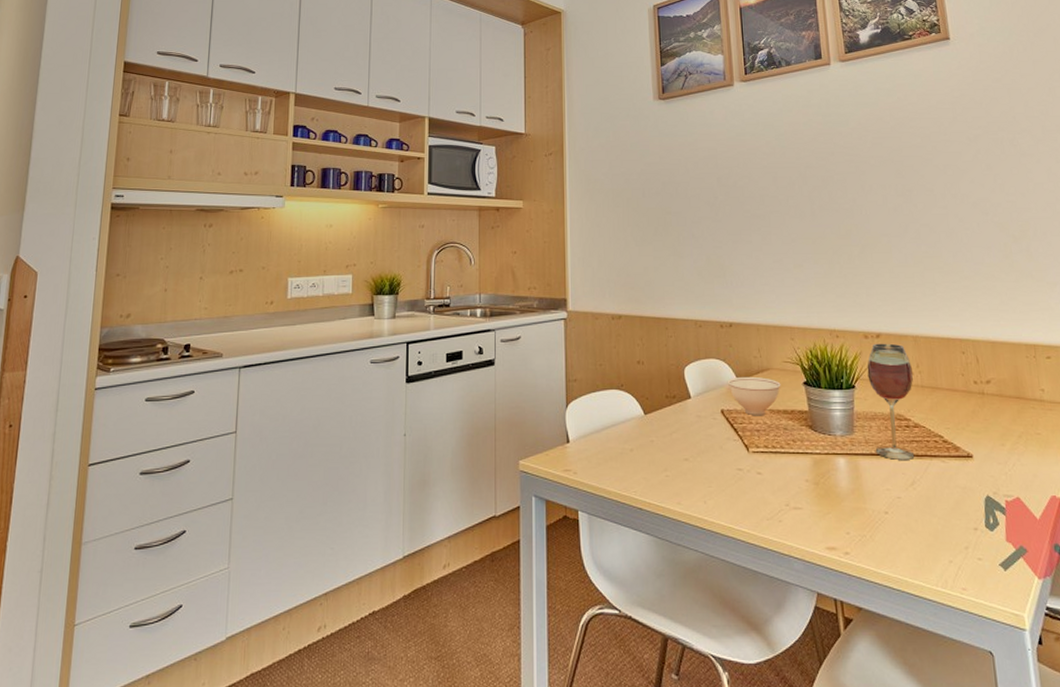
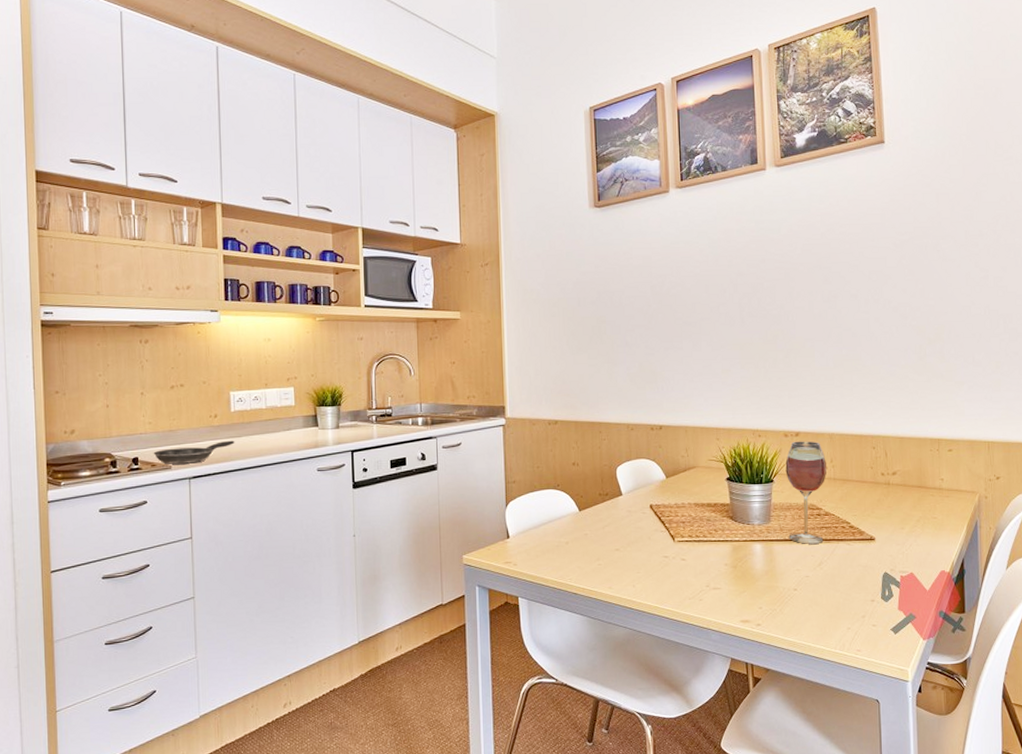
frying pan: none [206,328,289,352] -> present [153,440,235,464]
bowl: present [727,376,781,416] -> none [656,474,706,510]

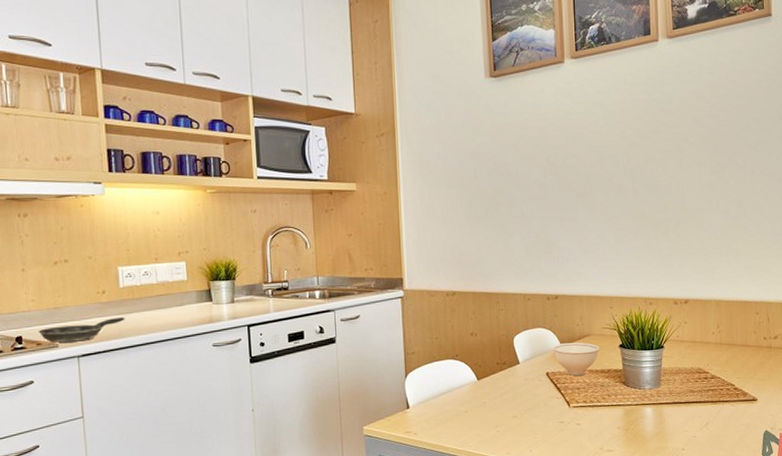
bowl: none [656,474,706,510] -> present [552,342,600,376]
wineglass: present [785,441,827,544] -> none [675,308,714,406]

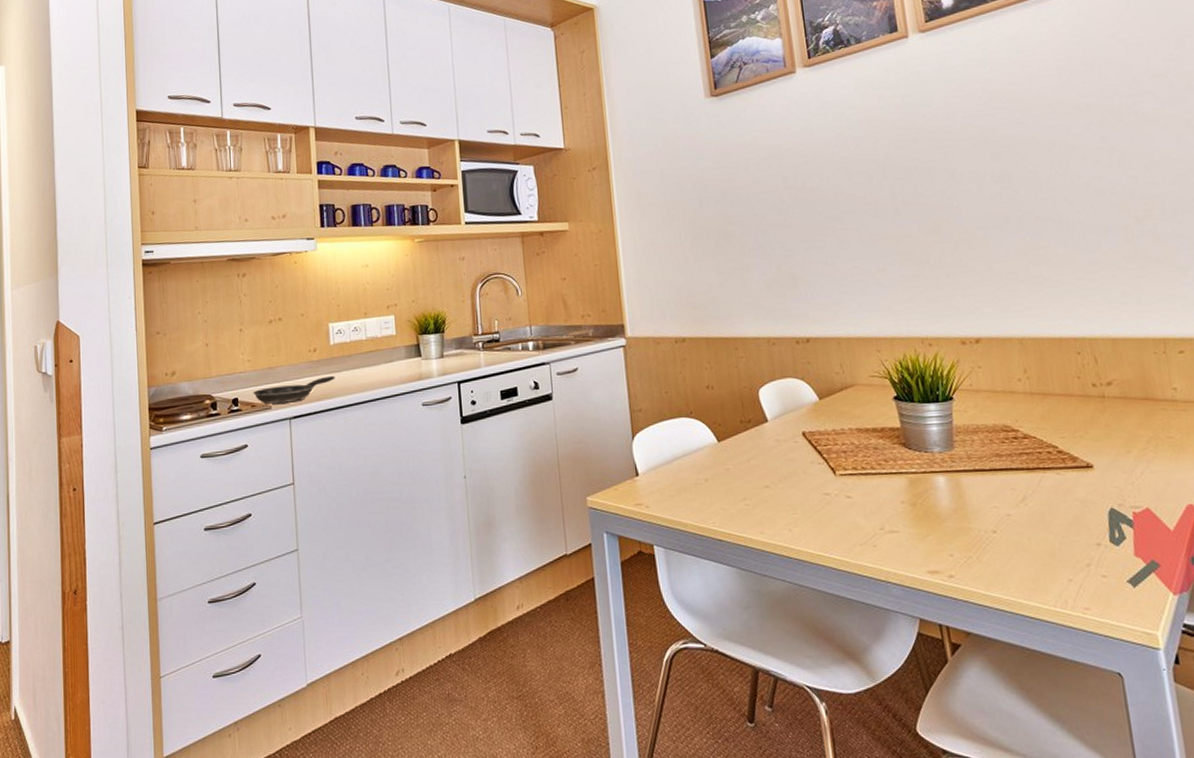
bowl: present [552,342,600,376] -> none [807,394,868,437]

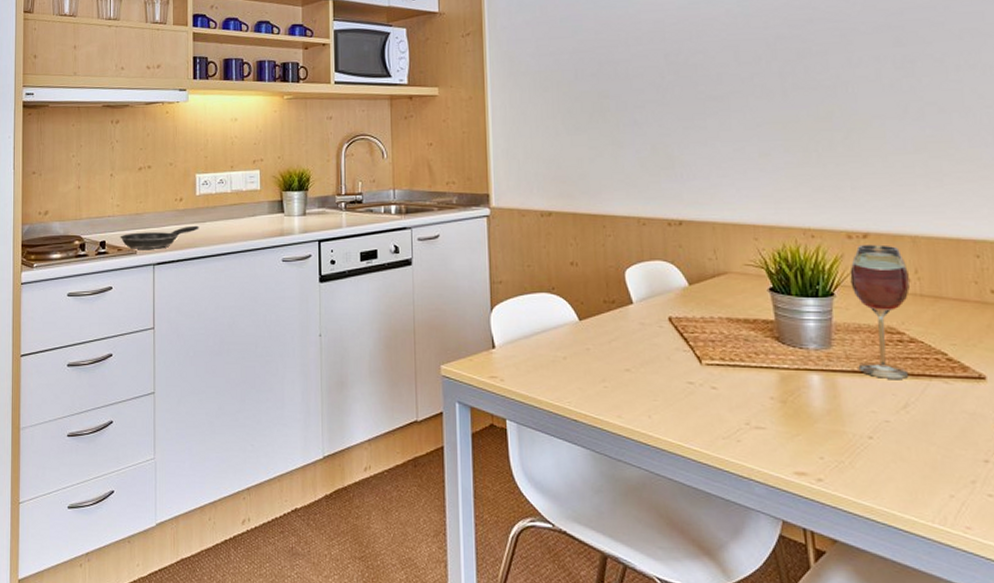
wineglass: none [965,348,1025,475] -> present [850,244,910,379]

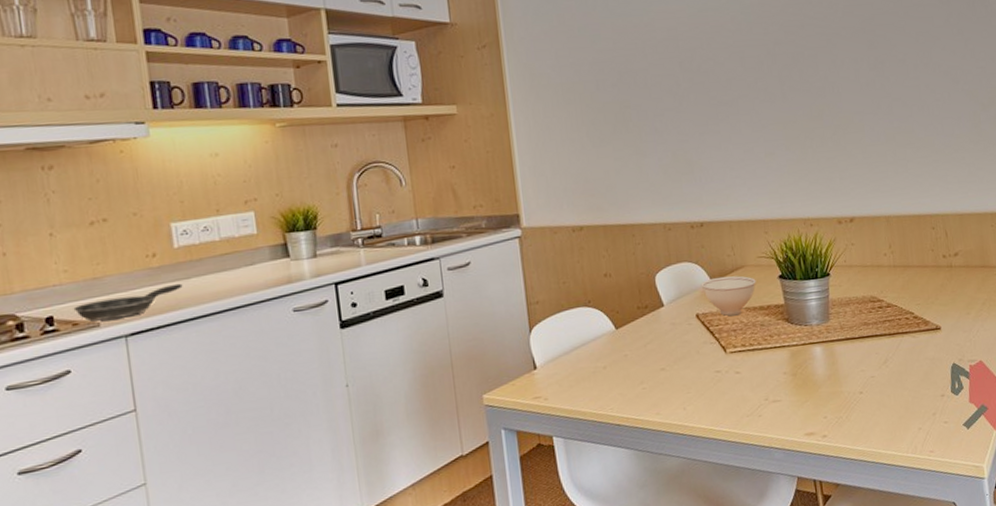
bowl: none [676,280,741,325] -> present [701,275,756,316]
wineglass: present [850,244,910,379] -> none [841,226,887,342]

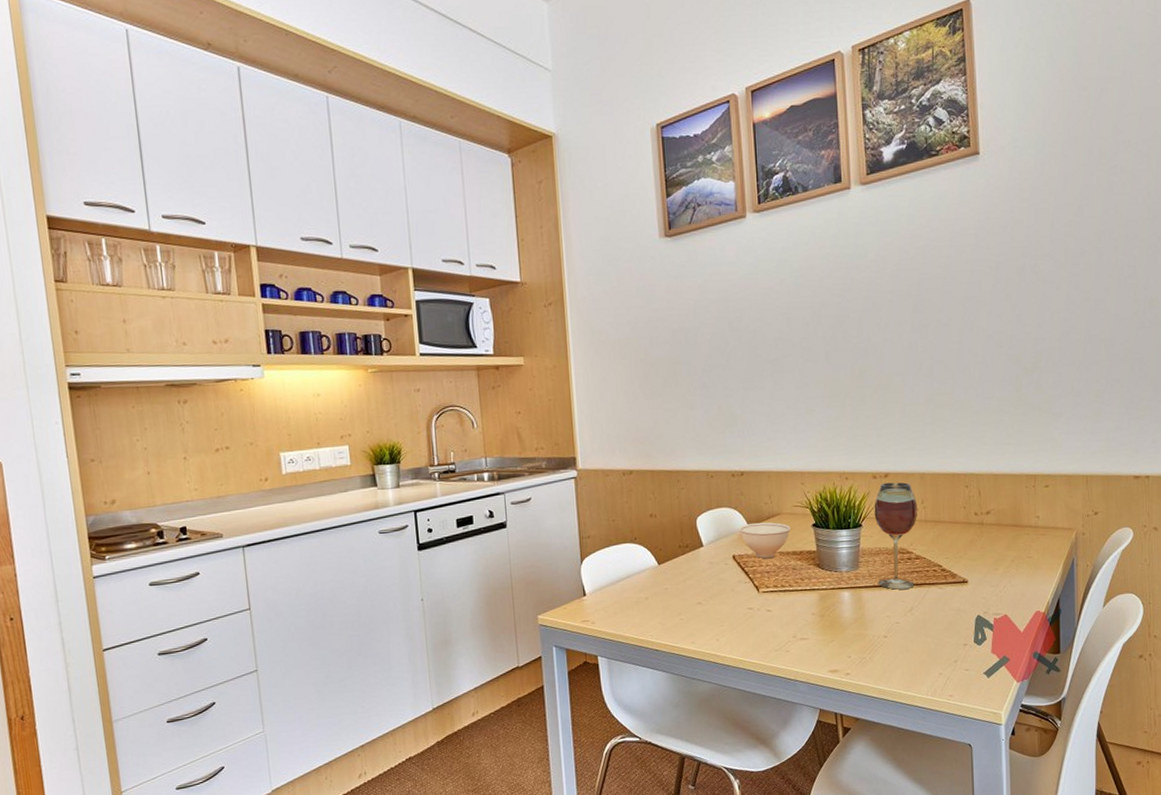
frying pan: present [73,283,183,322] -> none [202,504,289,533]
wineglass: none [841,226,887,342] -> present [874,482,918,590]

